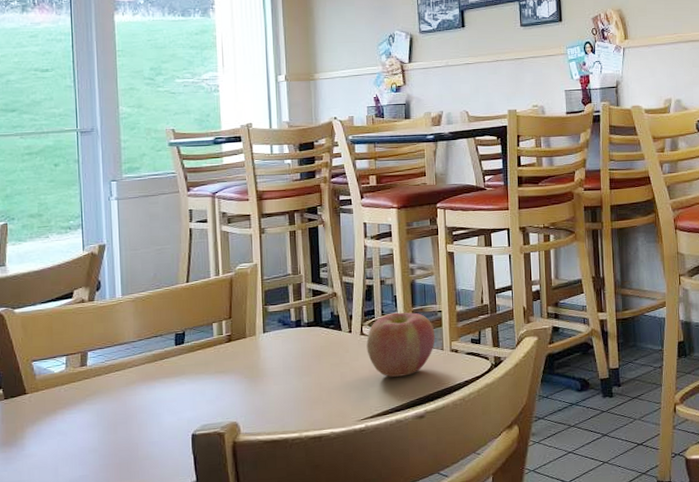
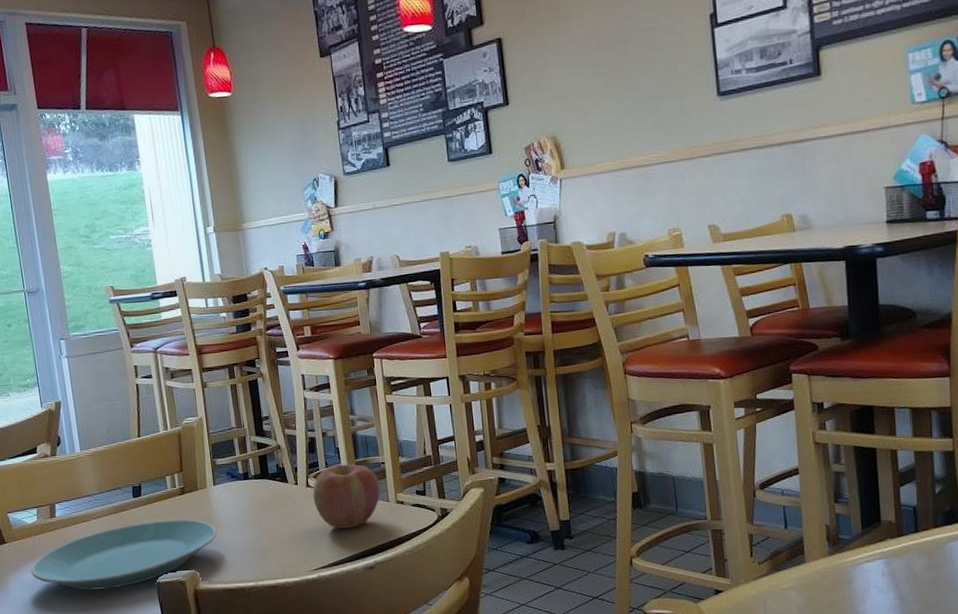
plate: none [51,368,263,444] -> present [30,519,217,591]

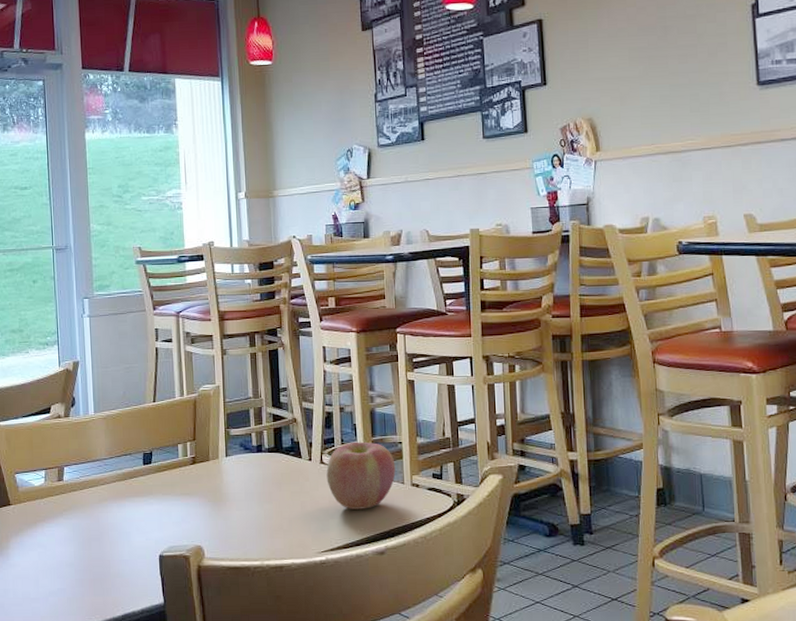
plate: present [30,519,217,591] -> none [33,491,226,560]

